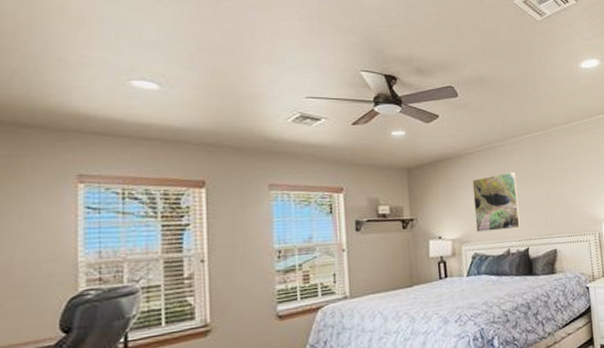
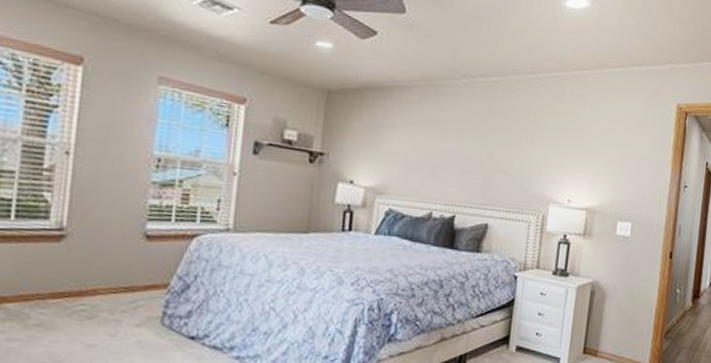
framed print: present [472,171,521,232] -> none [396,119,458,190]

